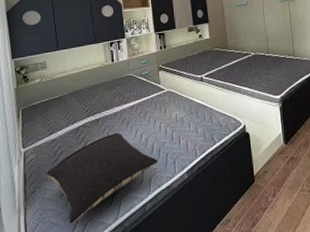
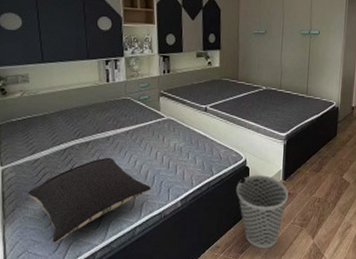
wastebasket: none [239,140,292,221] -> present [236,175,288,249]

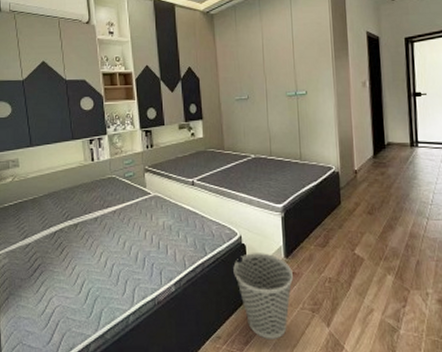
pillow: present [28,157,152,244] -> none [20,239,143,335]

